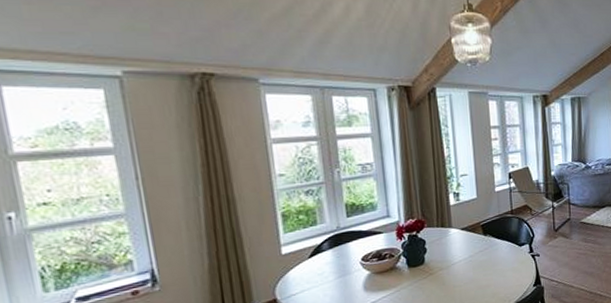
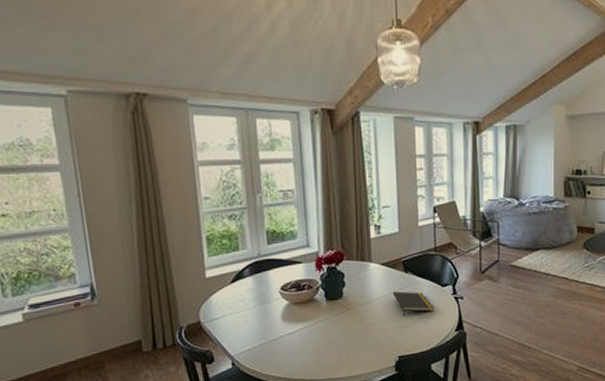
notepad: none [472,252,513,278] -> present [392,291,434,317]

